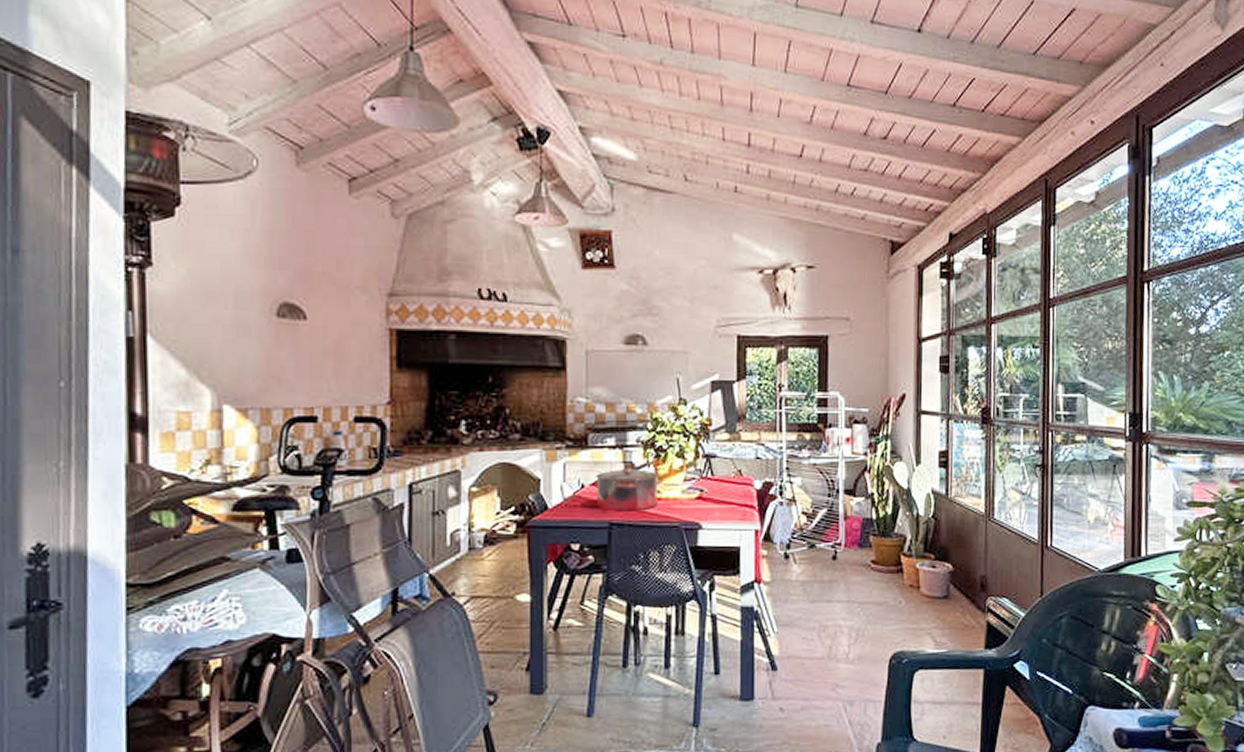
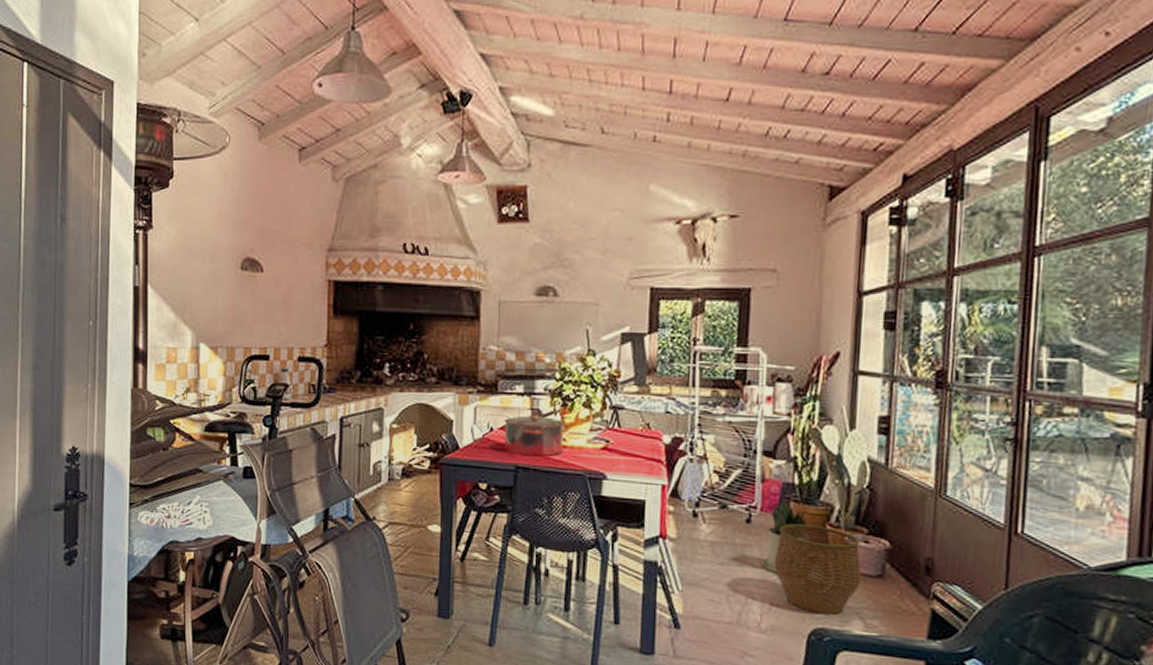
planter: none [848,536,888,604] -> present [762,501,811,572]
basket: none [858,556,931,639] -> present [773,523,861,615]

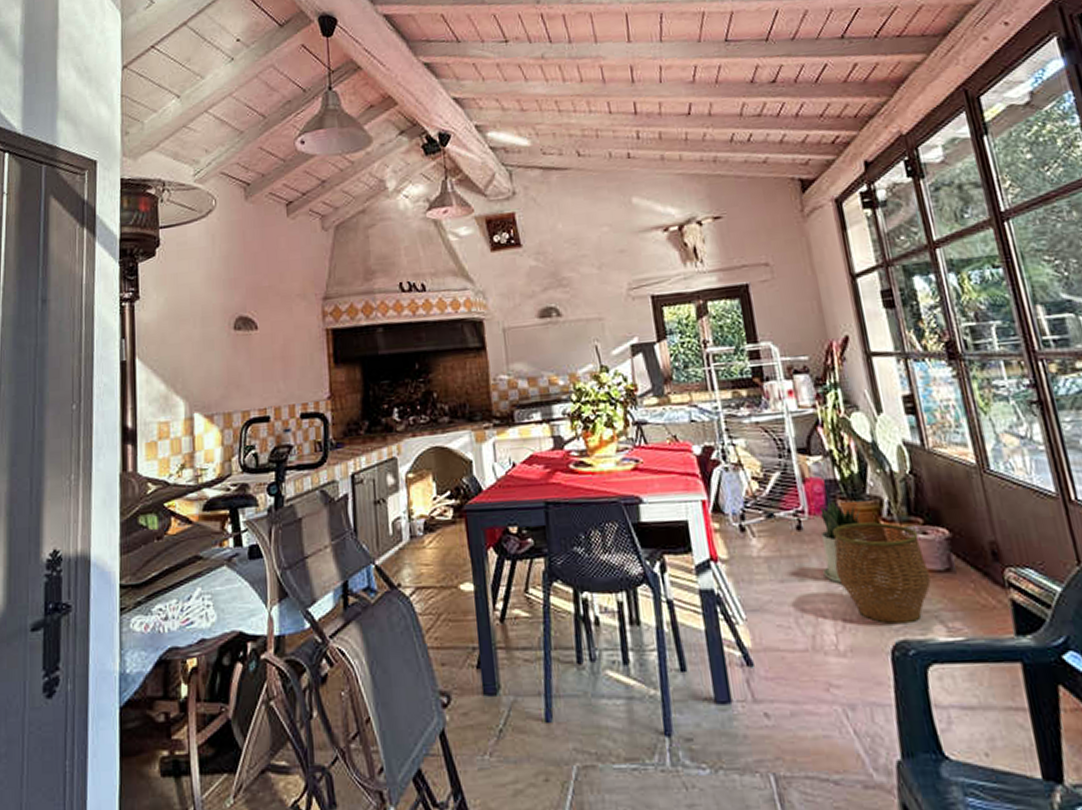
cooking pot: present [504,410,566,457] -> none [526,437,592,489]

